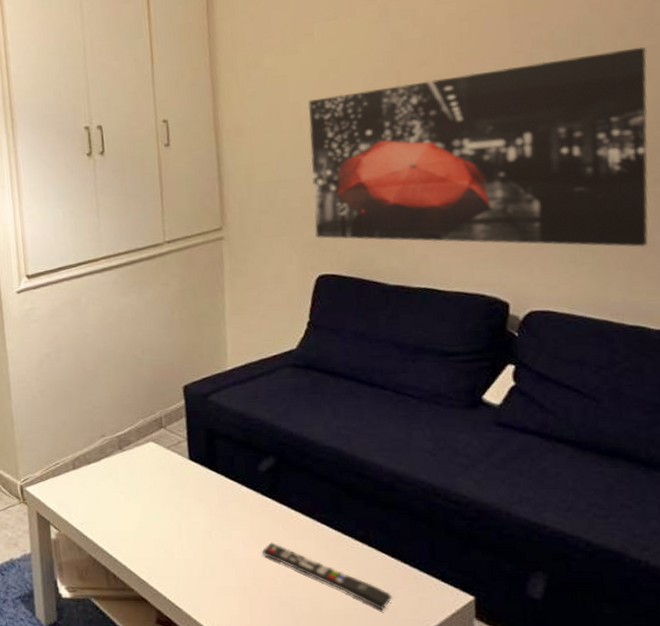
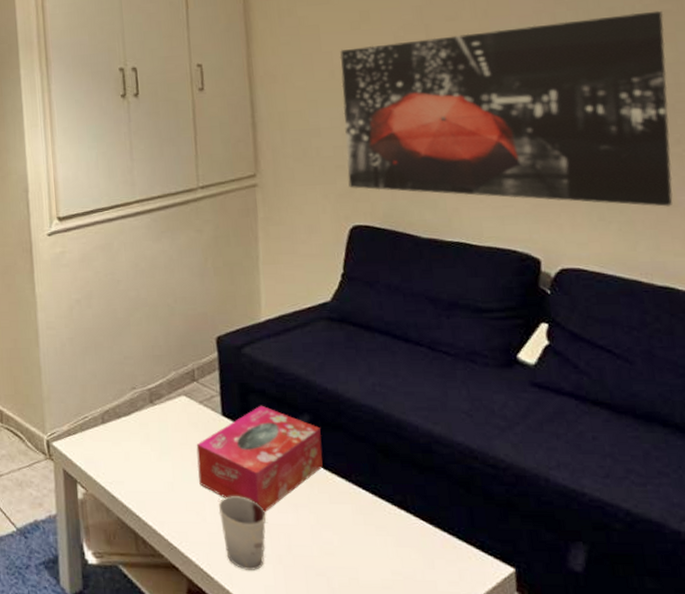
tissue box: none [164,449,287,548] -> present [196,405,323,512]
cup: none [185,534,232,601] -> present [218,496,266,570]
remote control: present [262,542,393,611] -> none [297,506,432,583]

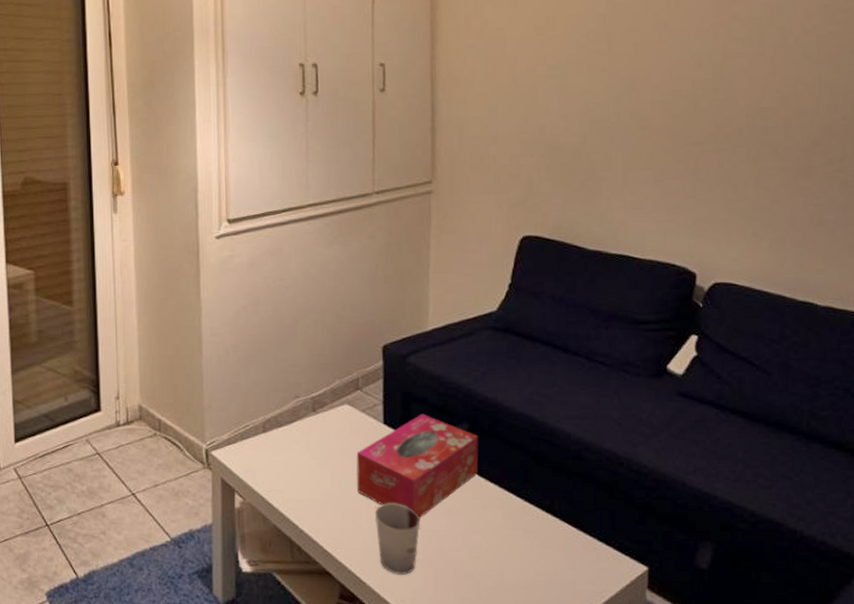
wall art: present [339,10,673,207] -> none [521,32,830,225]

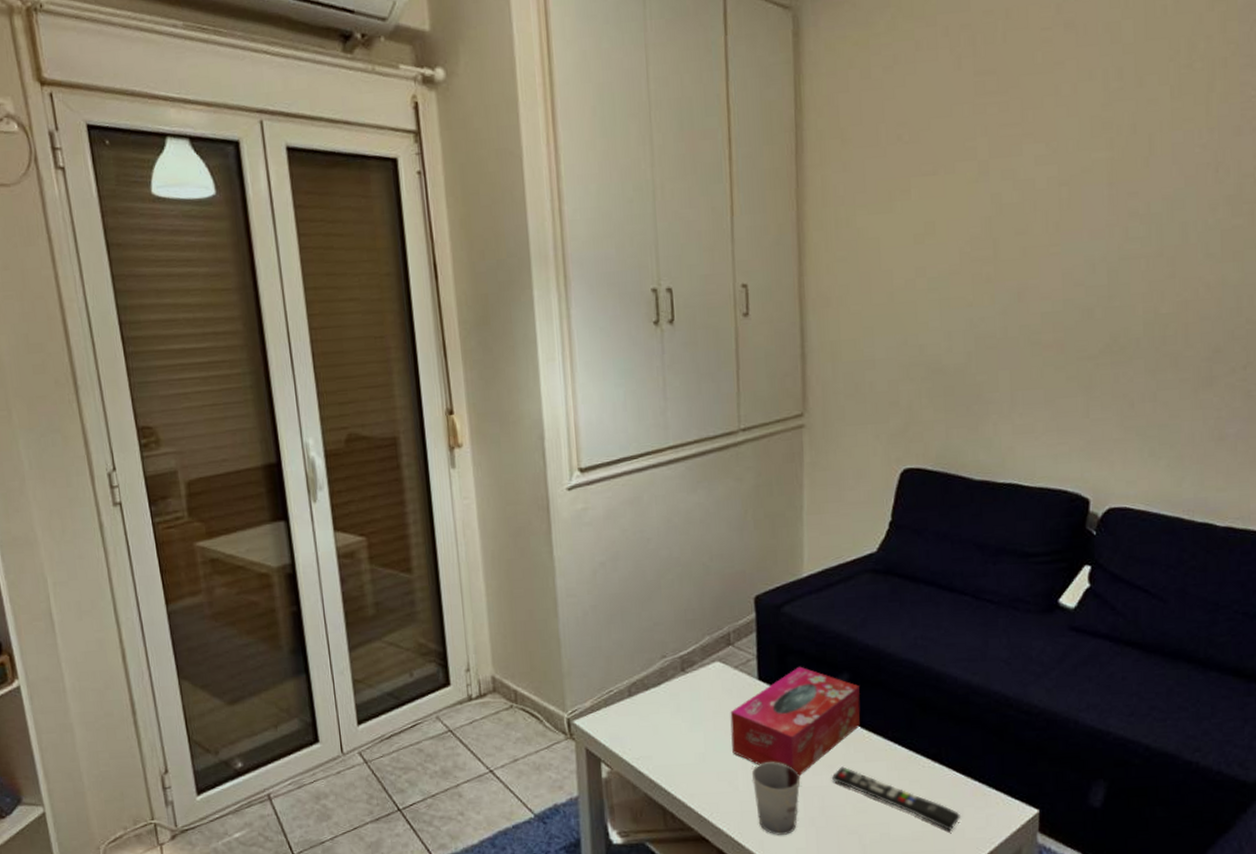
remote control: none [450,512,573,582] -> present [832,766,961,831]

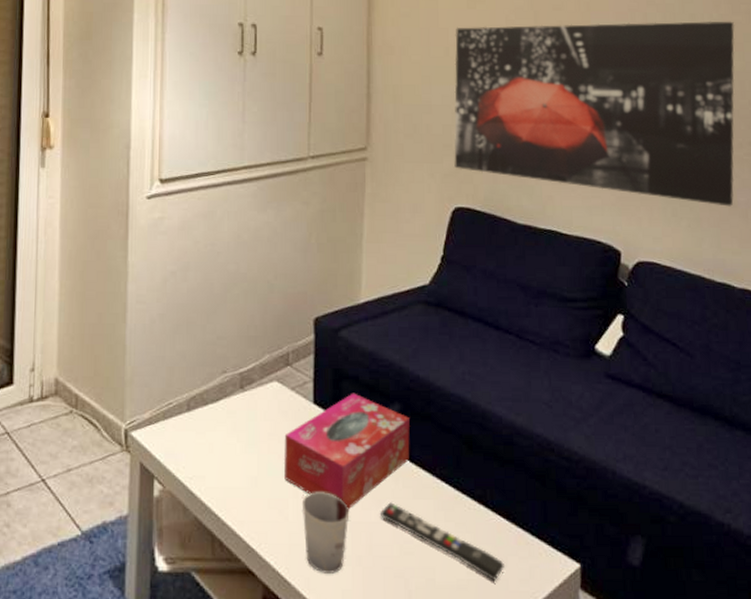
wall art: none [900,226,1235,440] -> present [453,21,735,207]

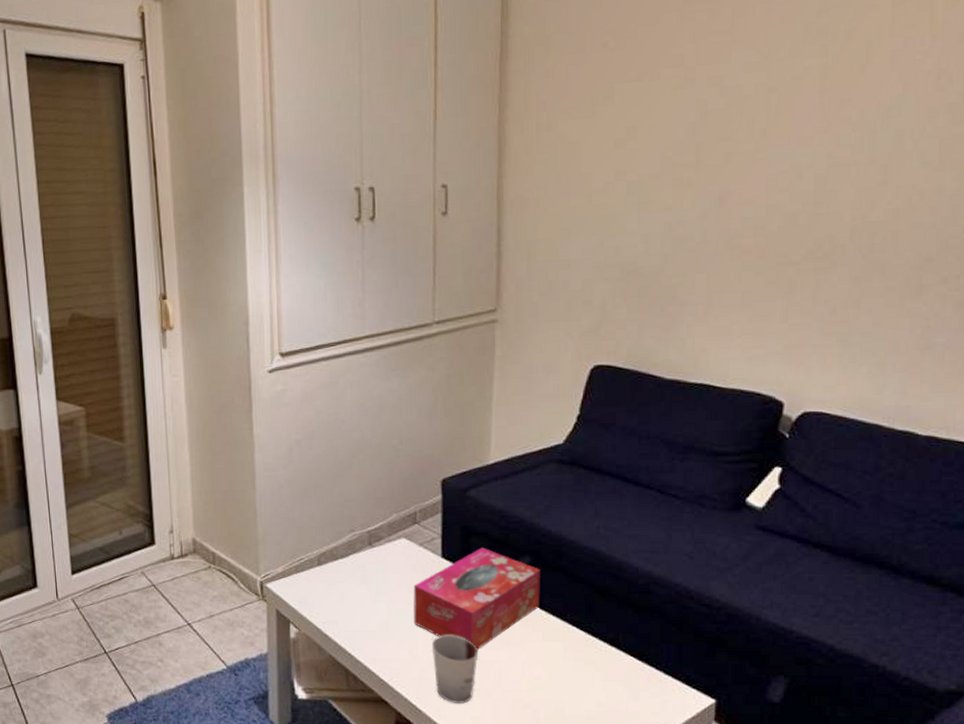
remote control: present [381,502,505,582] -> none [510,644,636,713]
wall art: present [453,21,735,207] -> none [594,134,955,349]

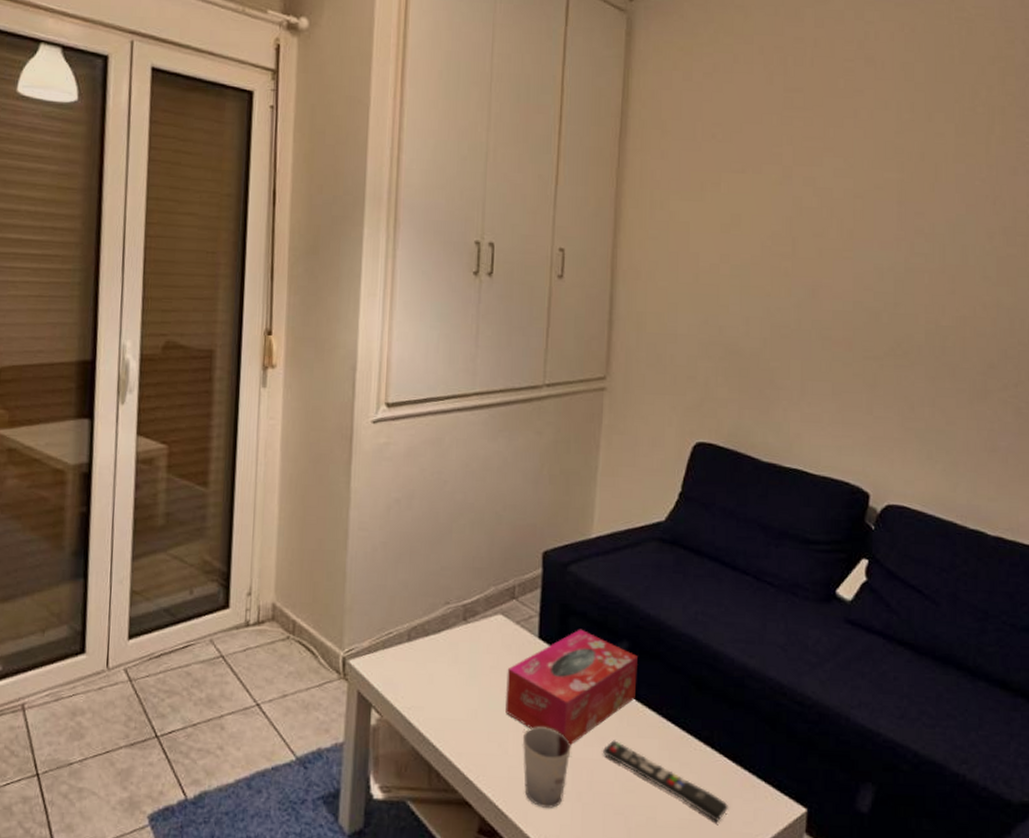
remote control: none [510,644,636,713] -> present [603,740,729,823]

